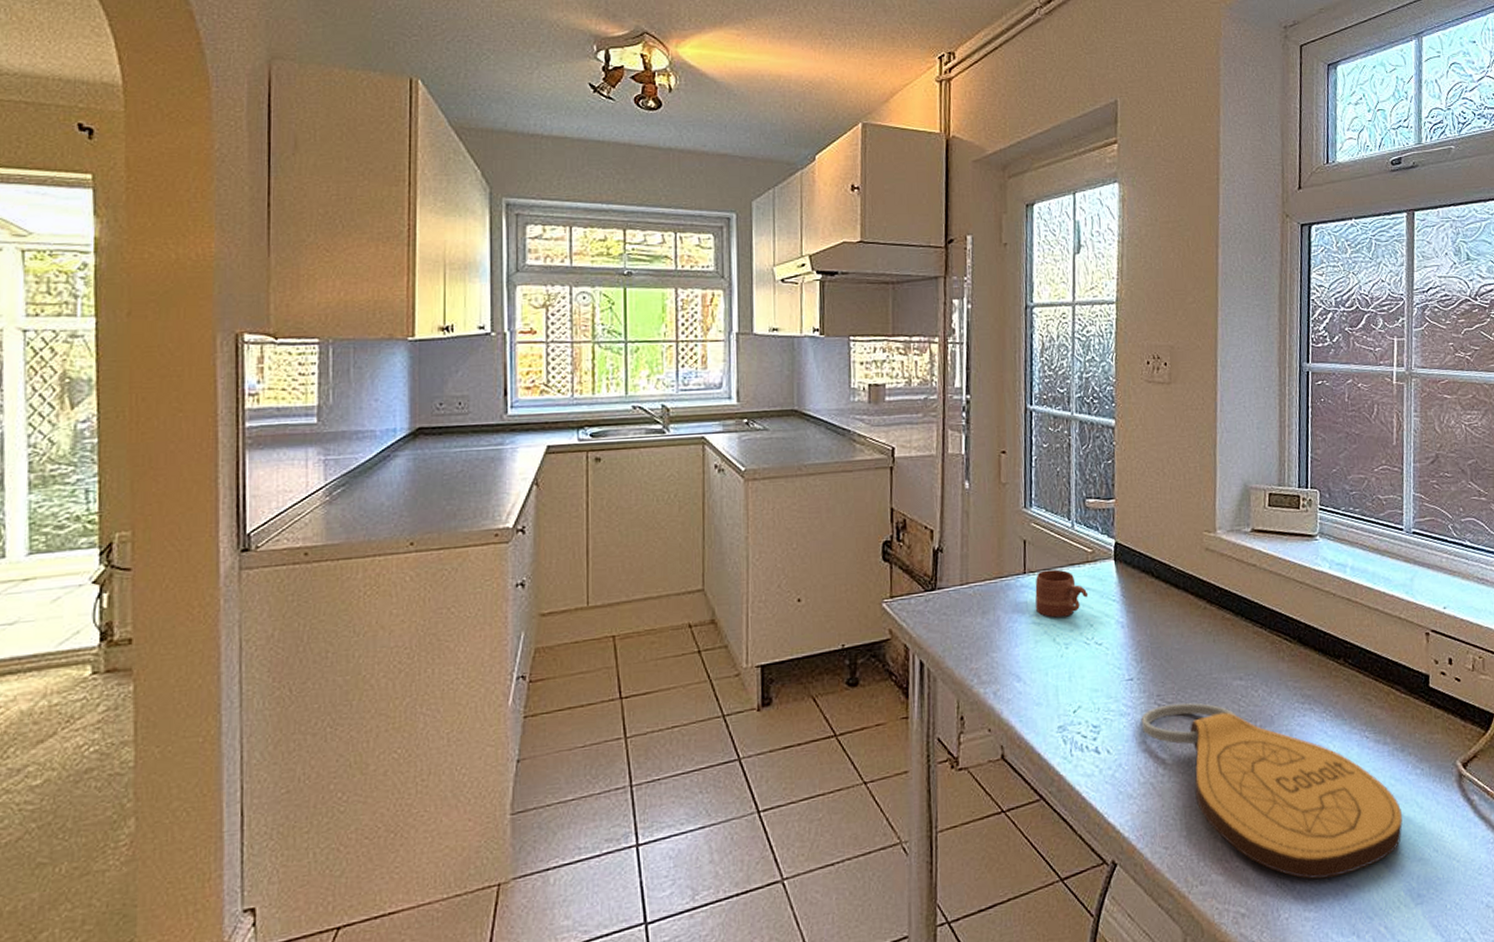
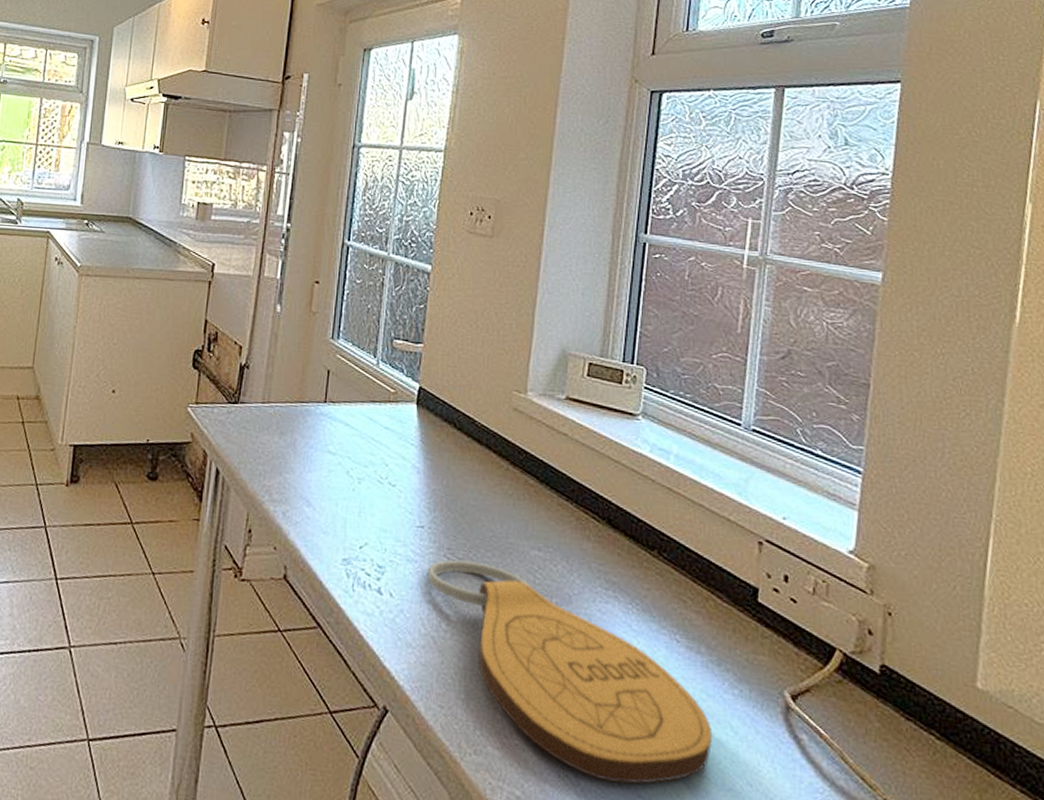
mug: present [1035,569,1089,618] -> none [333,402,387,452]

